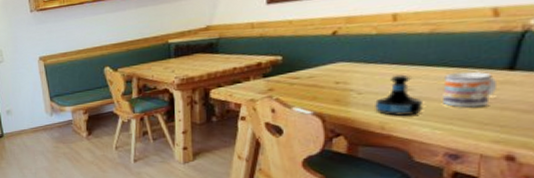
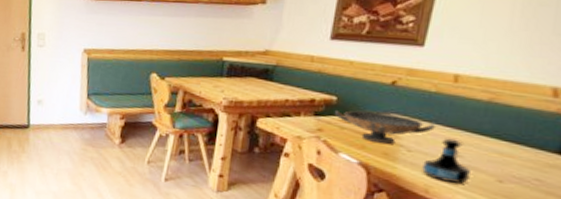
decorative bowl: none [281,62,382,92] -> present [334,110,435,144]
mug: present [443,71,498,108] -> none [490,146,547,188]

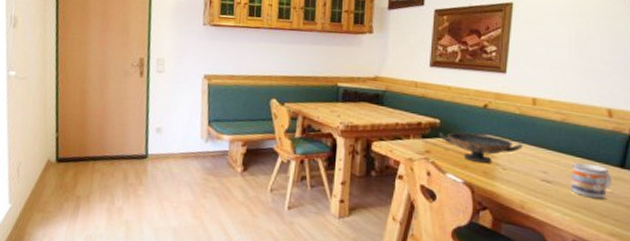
tequila bottle: present [422,138,471,184] -> none [517,156,555,198]
mug: none [490,146,547,188] -> present [571,162,613,199]

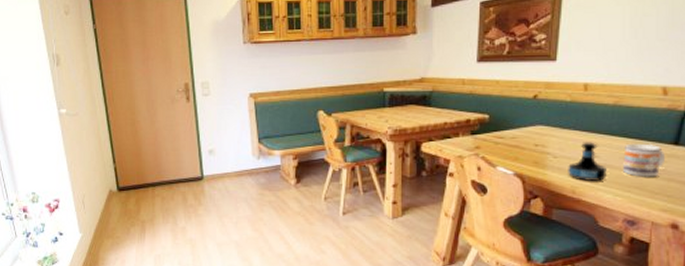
decorative bowl: present [438,132,523,163] -> none [488,125,574,153]
tequila bottle: none [517,156,555,198] -> present [568,142,607,181]

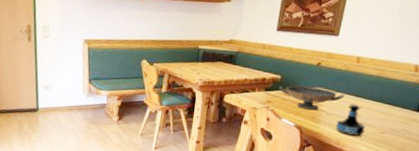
decorative bowl: none [488,125,574,153] -> present [278,86,345,110]
mug: present [623,143,666,177] -> none [377,108,410,136]

